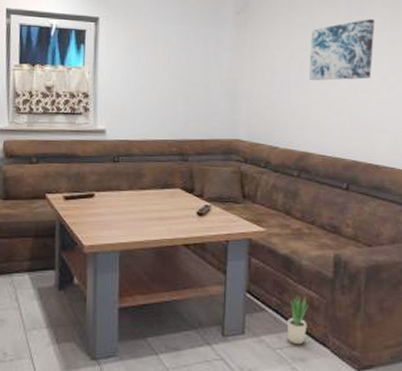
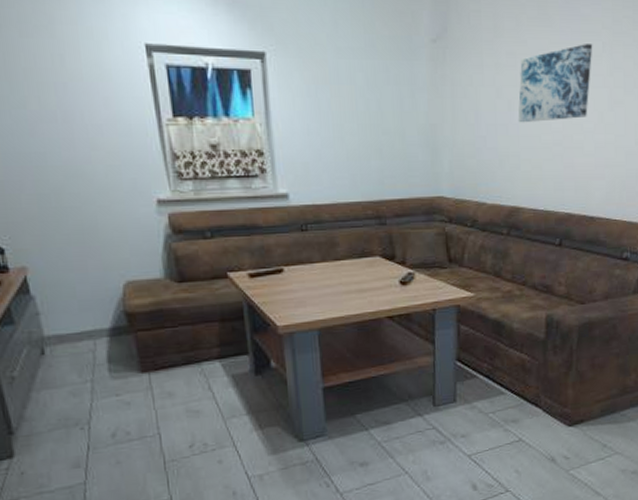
potted plant: present [287,295,308,345] -> none [499,359,520,408]

